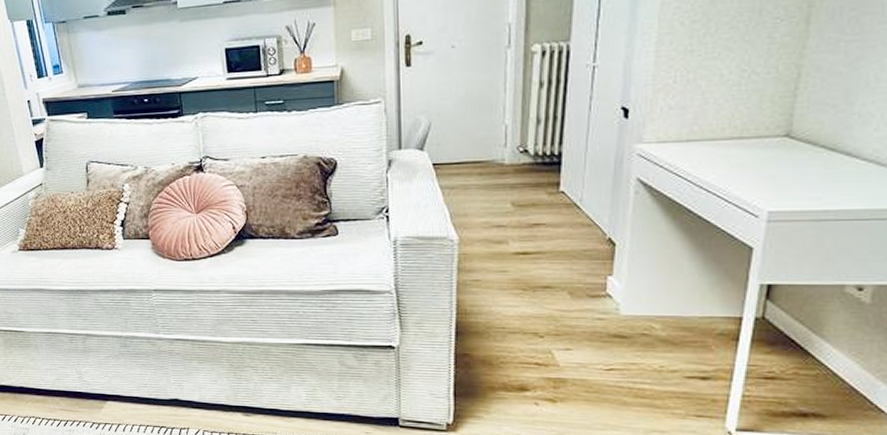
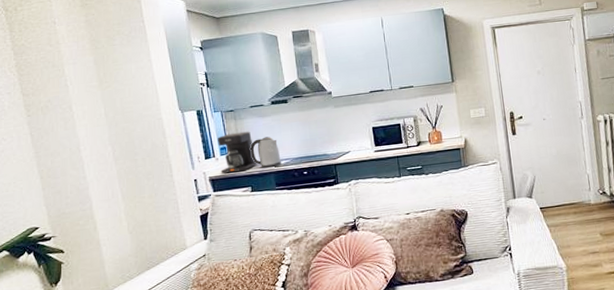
coffee maker: none [50,47,93,96] -> present [217,131,257,174]
kettle: none [85,55,119,92] -> present [250,136,281,168]

